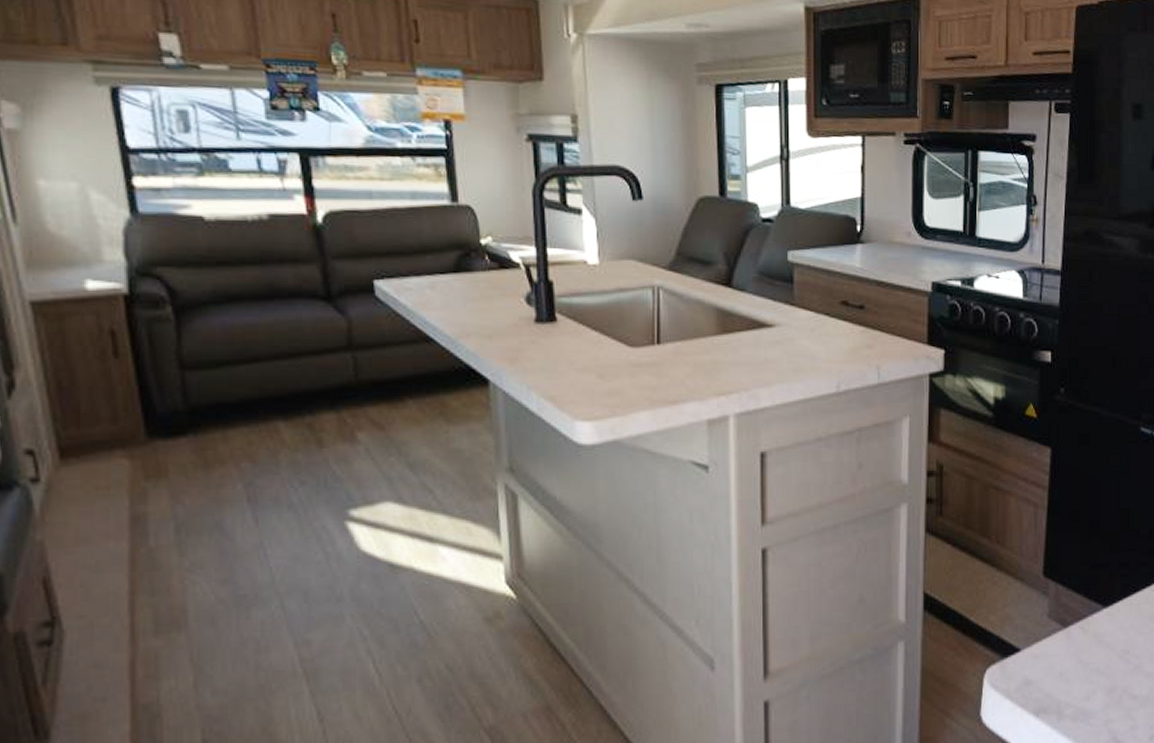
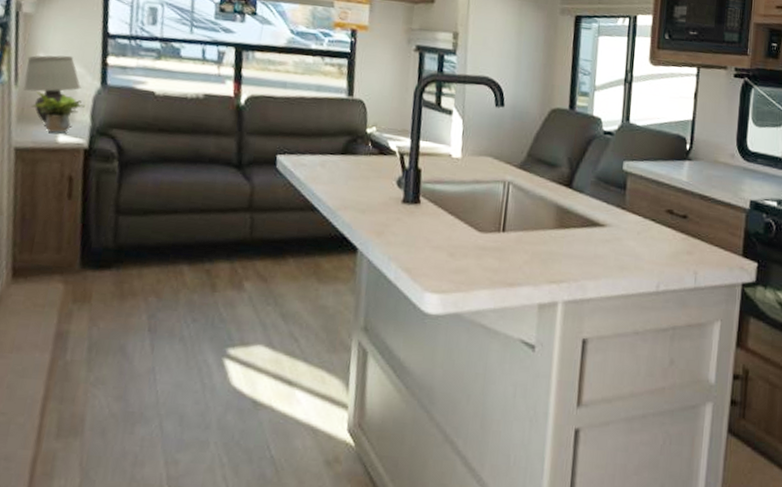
table lamp: none [24,179,105,268] -> present [23,55,82,124]
potted plant: none [41,229,114,278] -> present [31,92,85,133]

